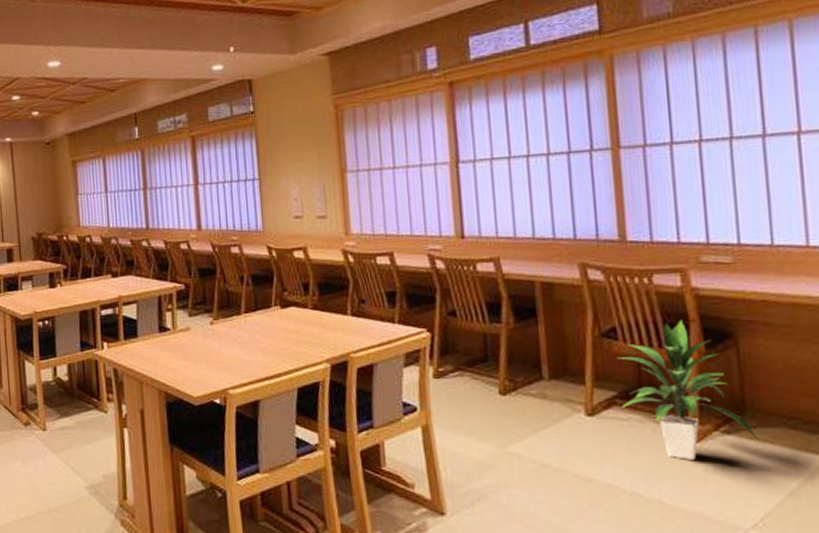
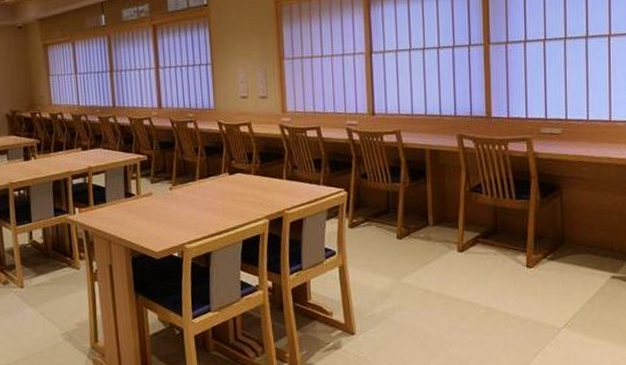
indoor plant: present [619,319,758,460] -> none [482,176,571,281]

